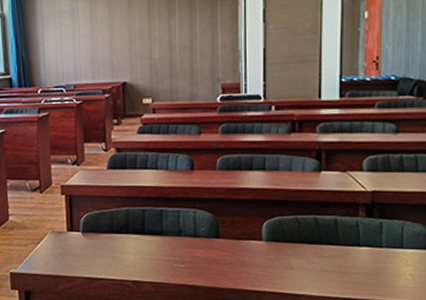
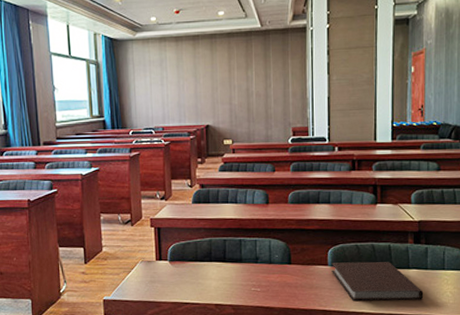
notebook: none [267,237,377,283] -> present [331,261,424,302]

